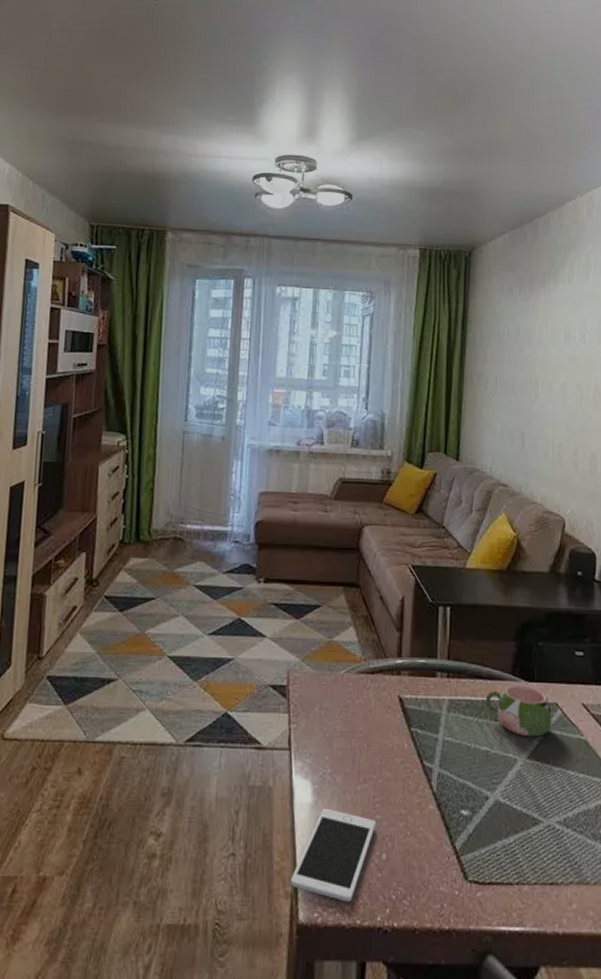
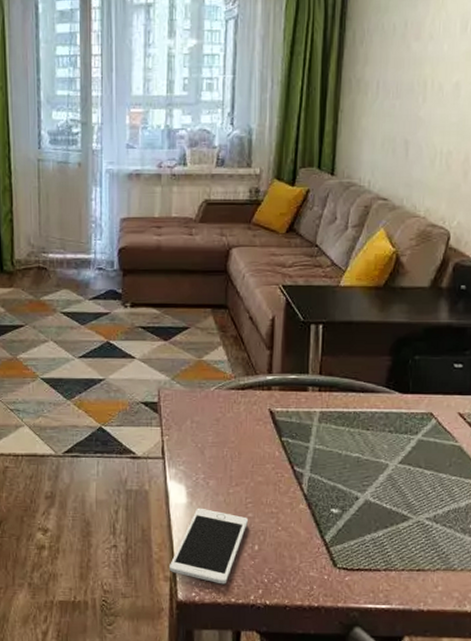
mug: present [485,685,552,737] -> none [357,397,426,444]

